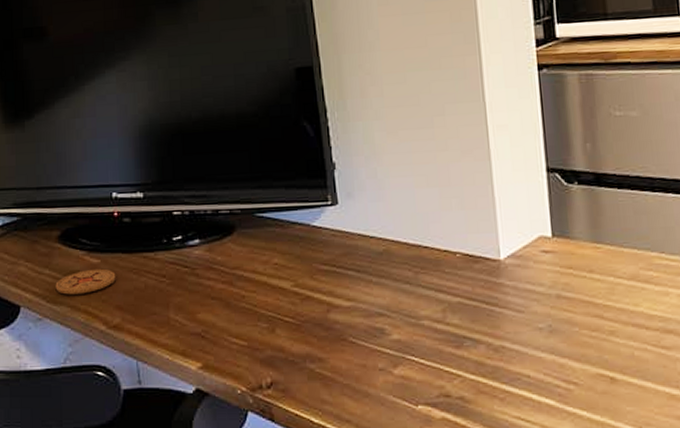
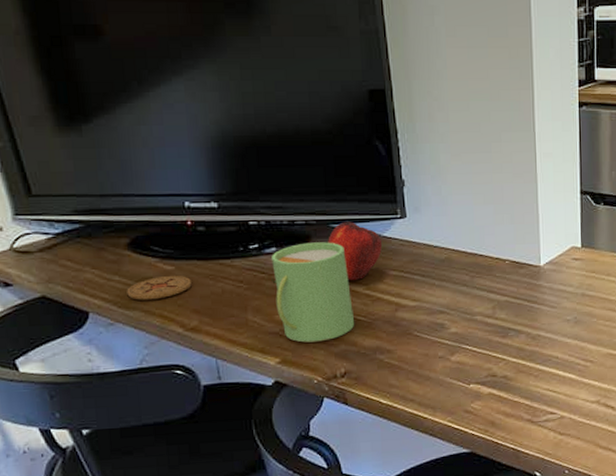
mug: none [195,233,282,346] -> present [272,242,355,343]
apple: none [253,210,312,277] -> present [328,221,383,281]

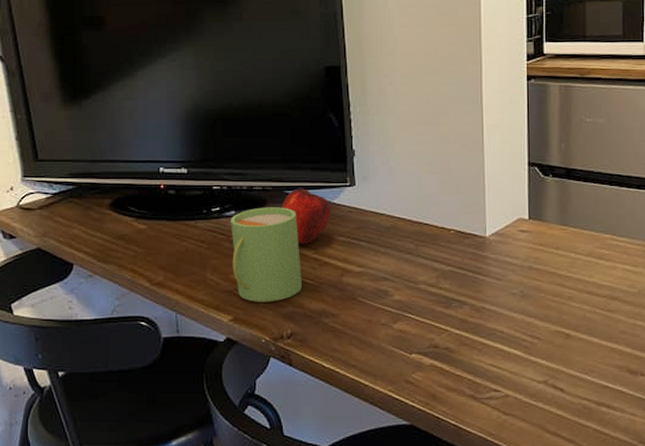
coaster: present [127,276,192,300] -> none [106,234,160,255]

